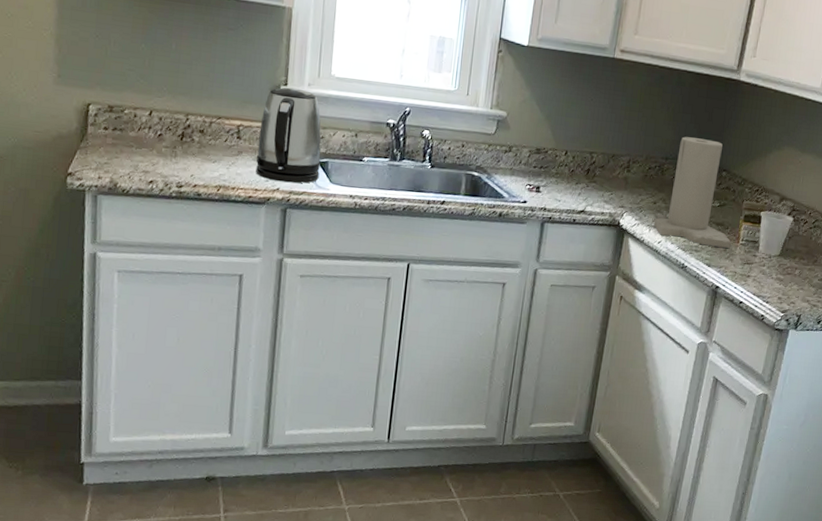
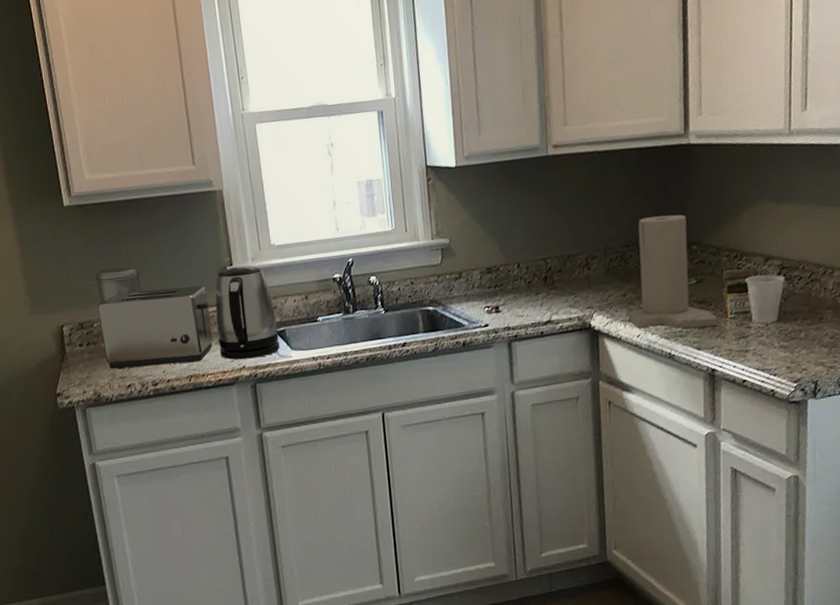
toaster: none [131,84,255,173] -> present [97,285,213,369]
canister: none [136,56,187,91] -> present [95,266,142,303]

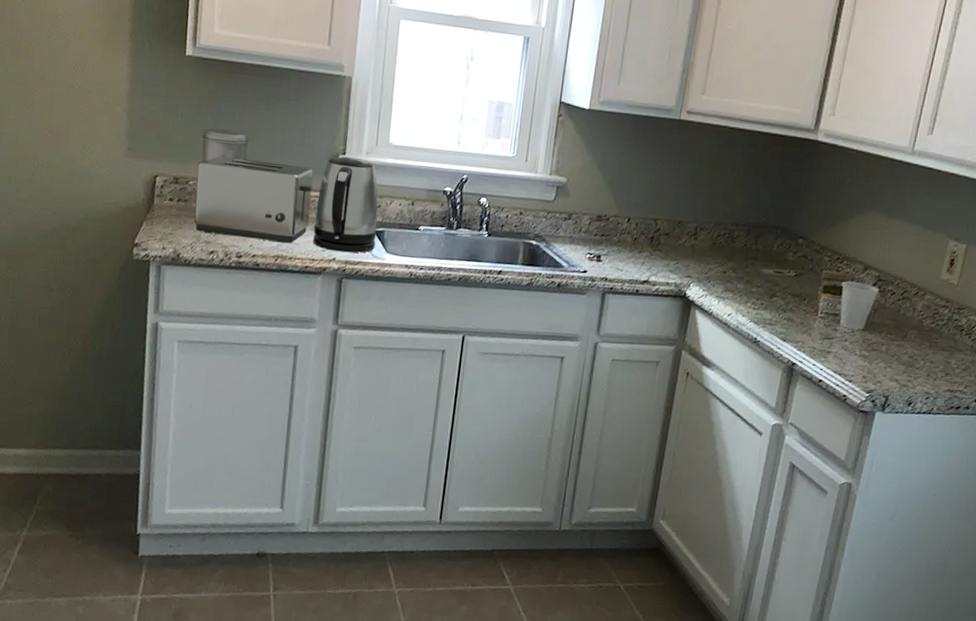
paper towel: present [627,214,719,329] -> none [723,201,809,322]

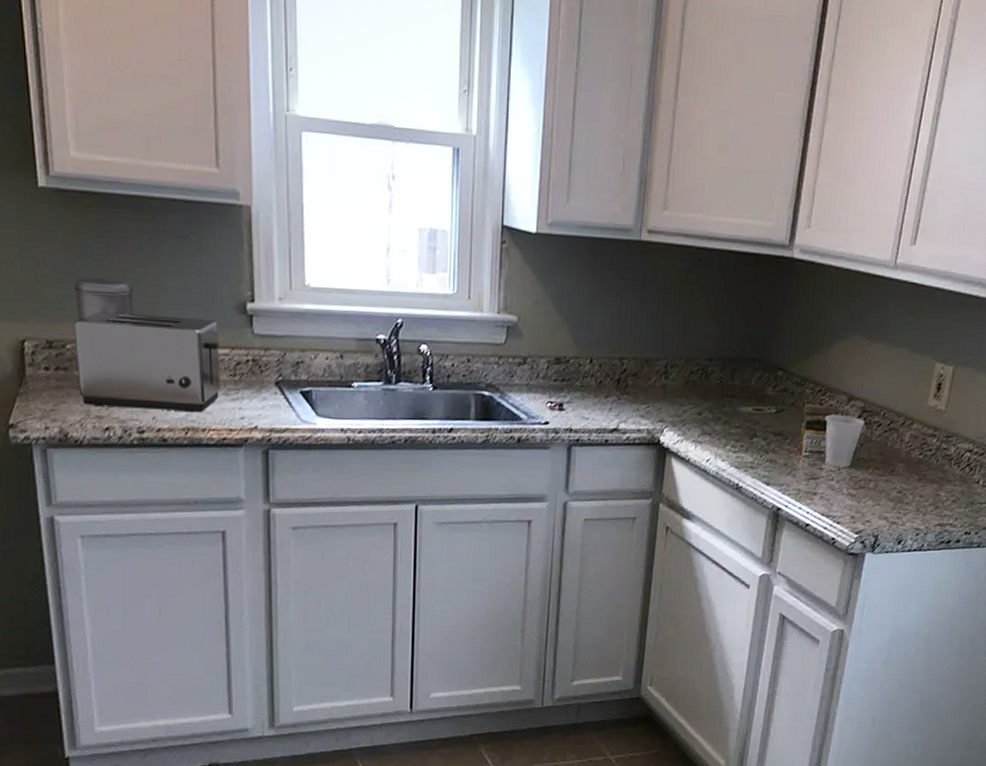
kettle: present [313,156,378,253] -> none [226,304,303,419]

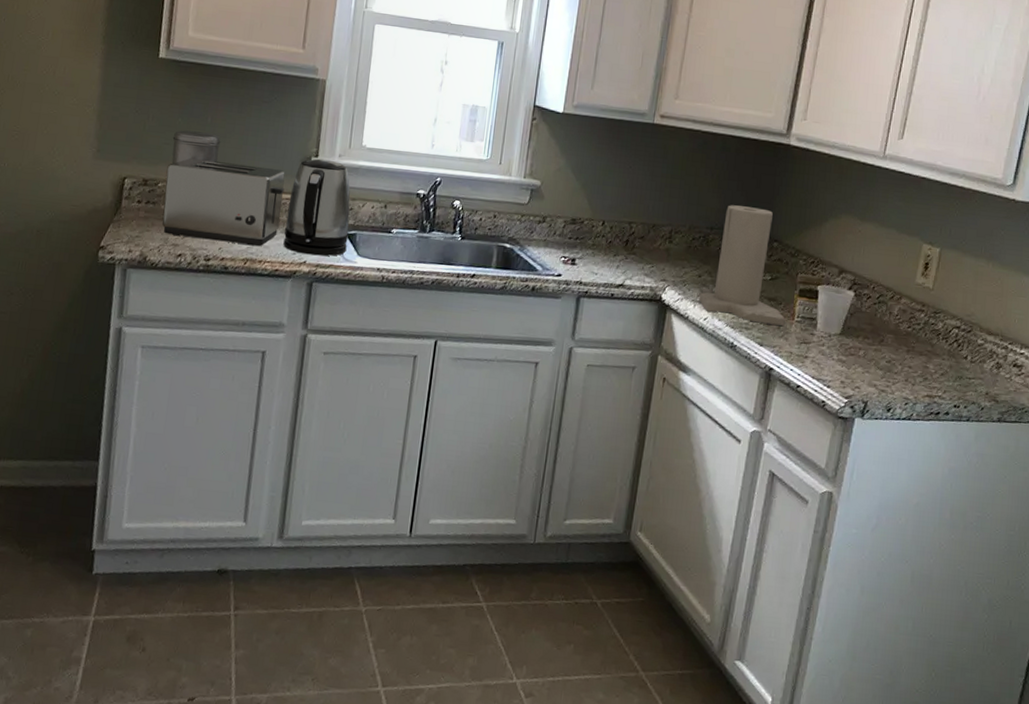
kettle: none [226,304,303,419] -> present [283,158,351,256]
paper towel: none [700,331,792,462] -> present [699,205,785,326]

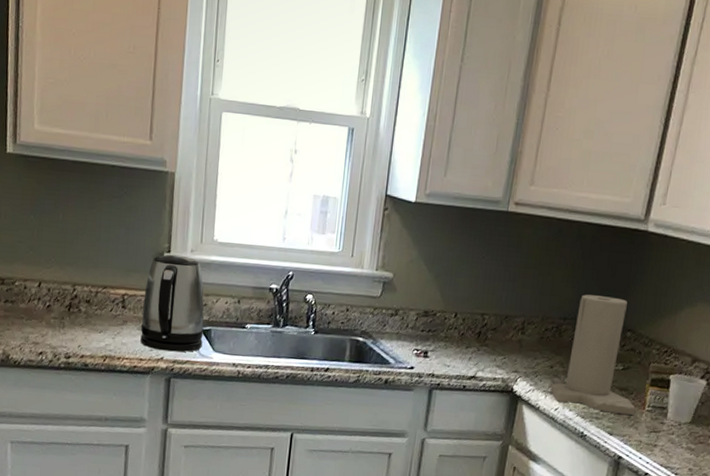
toaster: present [162,157,285,246] -> none [21,255,139,343]
canister: present [171,130,221,164] -> none [26,227,74,262]

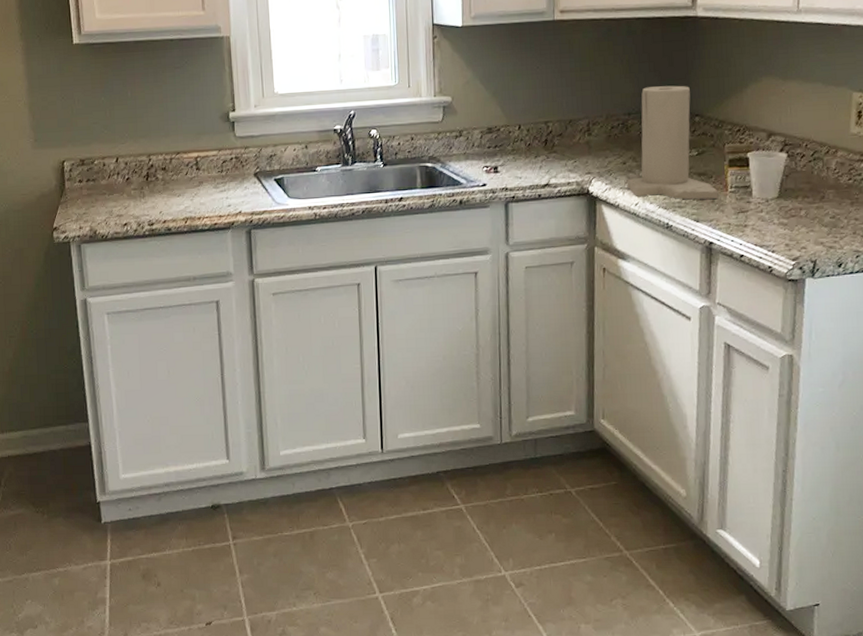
kettle: present [140,254,204,352] -> none [215,112,277,205]

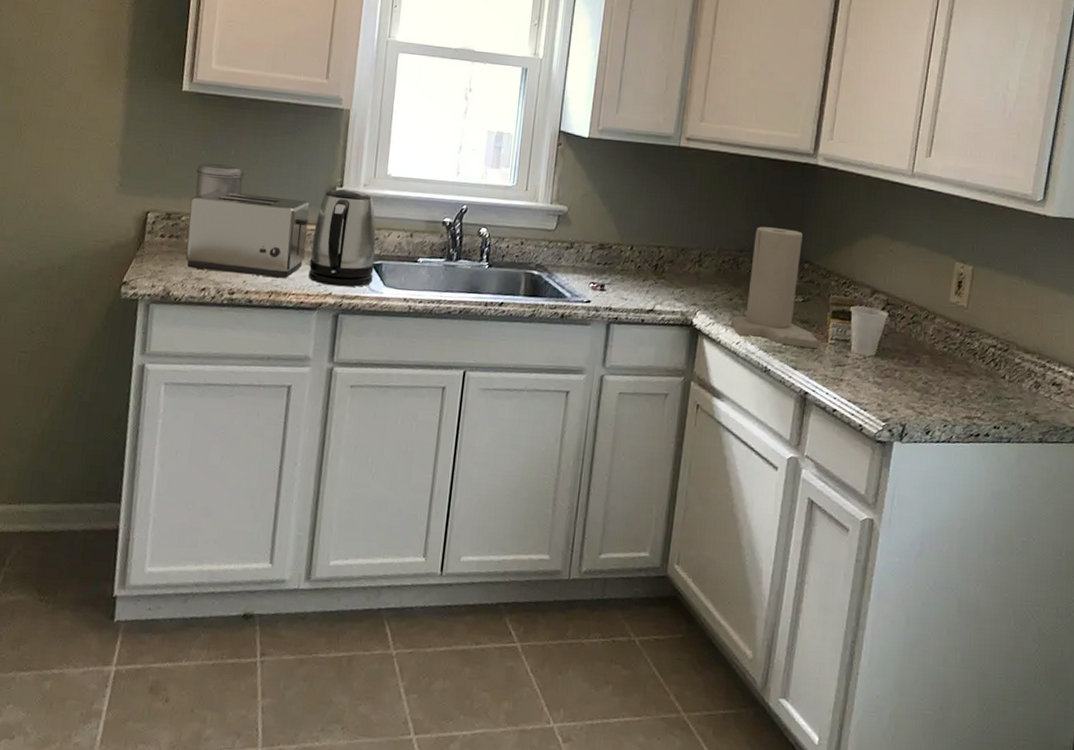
canister: none [99,106,144,141] -> present [195,162,245,197]
toaster: none [99,129,211,207] -> present [185,190,310,279]
kettle: none [215,112,277,205] -> present [308,188,376,287]

